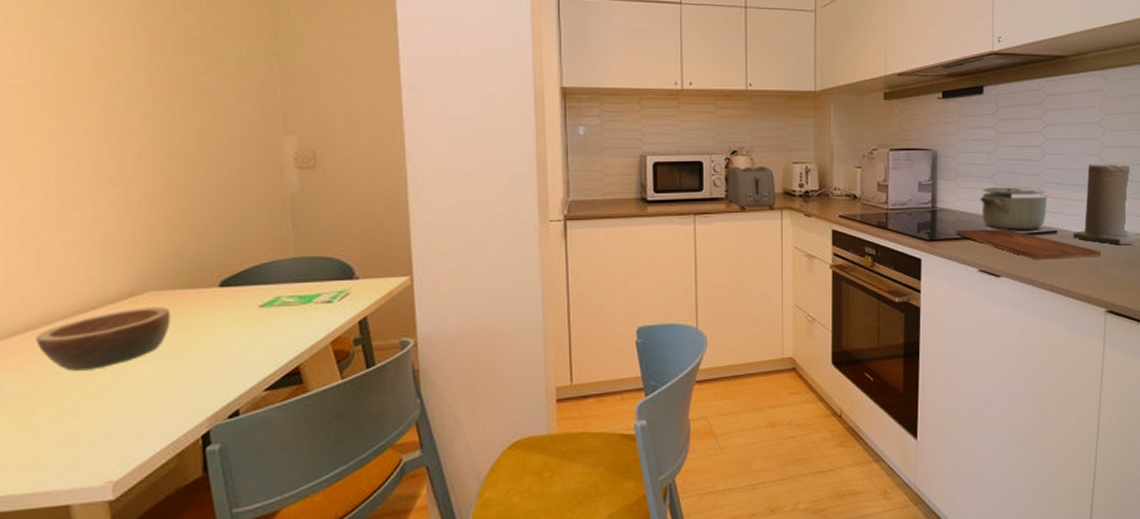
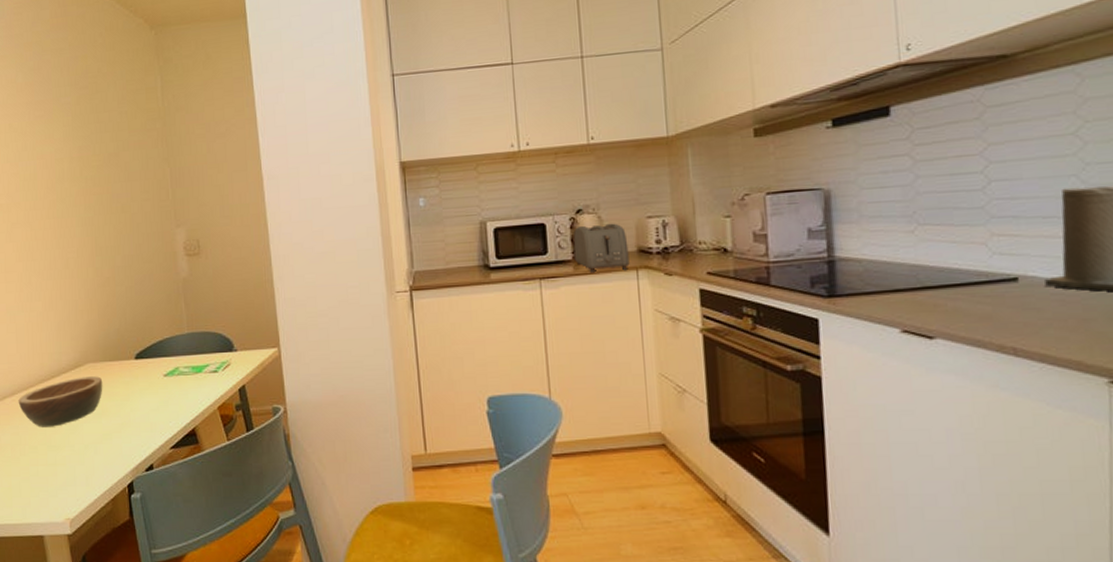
cutting board: present [956,229,1102,260] -> none [864,278,1095,316]
saucepan: present [980,186,1048,230] -> none [895,225,1000,280]

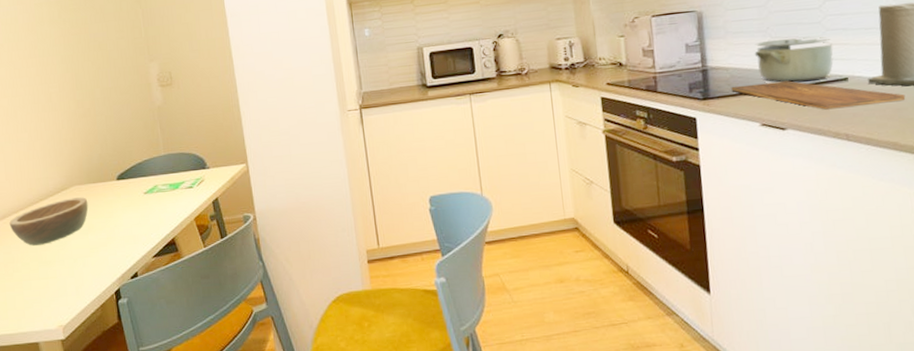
toaster: present [573,223,630,273] -> none [496,45,544,88]
cutting board: none [864,278,1095,316] -> present [731,80,906,110]
saucepan: none [895,225,1000,280] -> present [754,37,834,82]

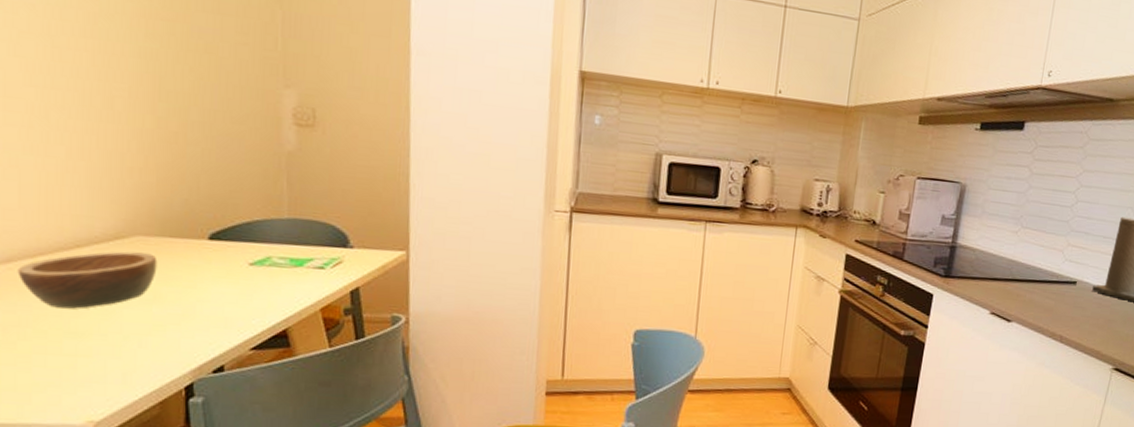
cutting board: present [731,80,906,110] -> none [973,269,1119,314]
saucepan: present [754,37,834,82] -> none [1002,228,1073,278]

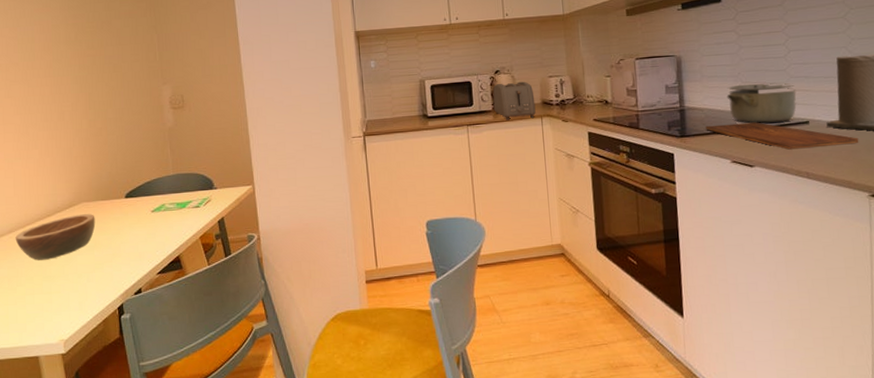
toaster: none [742,176,794,226] -> present [492,81,536,121]
cutting board: none [973,269,1119,314] -> present [705,122,859,150]
saucepan: none [1002,228,1073,278] -> present [727,83,797,124]

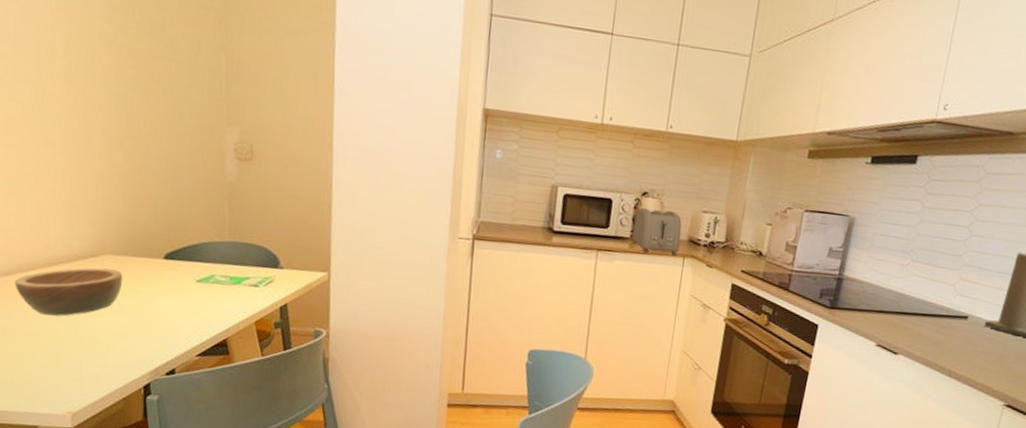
cutting board: present [705,122,859,150] -> none [859,301,1013,350]
saucepan: present [727,83,797,124] -> none [890,262,965,312]

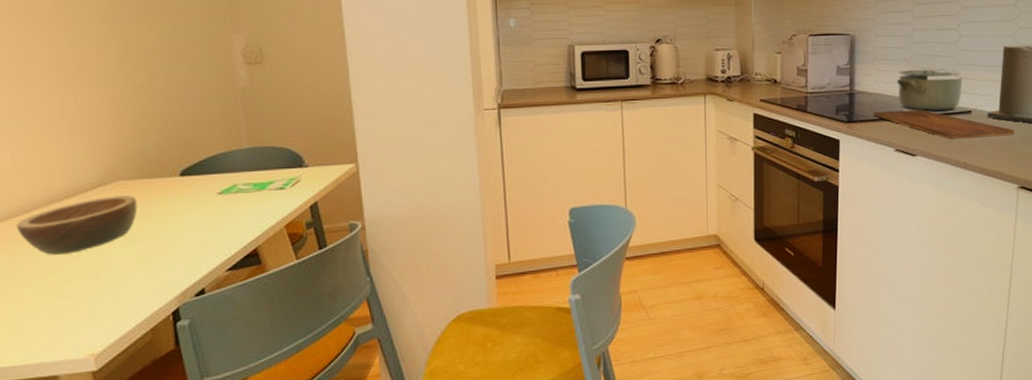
toaster: present [631,207,682,255] -> none [652,53,699,97]
cutting board: none [859,301,1013,350] -> present [873,110,1015,139]
saucepan: none [890,262,965,312] -> present [896,69,963,111]

